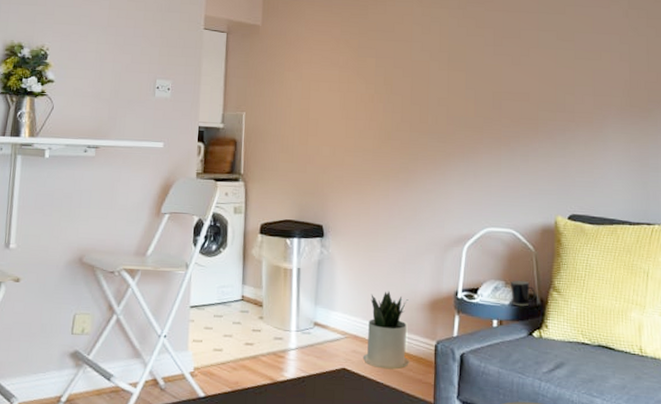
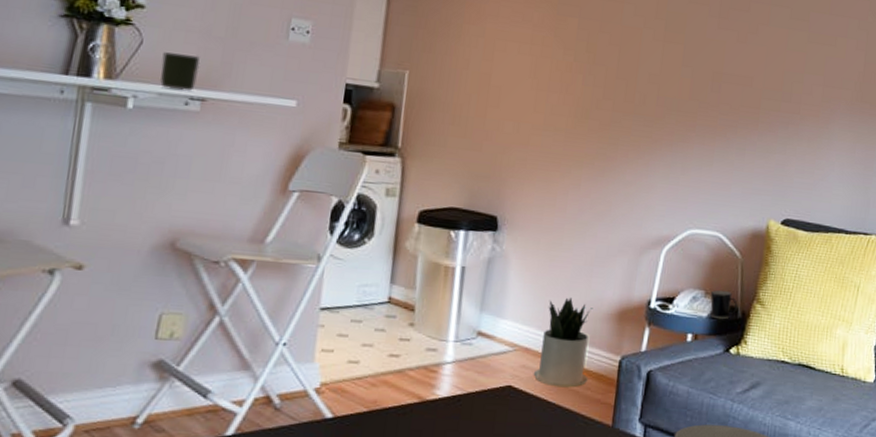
mug: none [66,114,94,142] -> present [159,52,200,92]

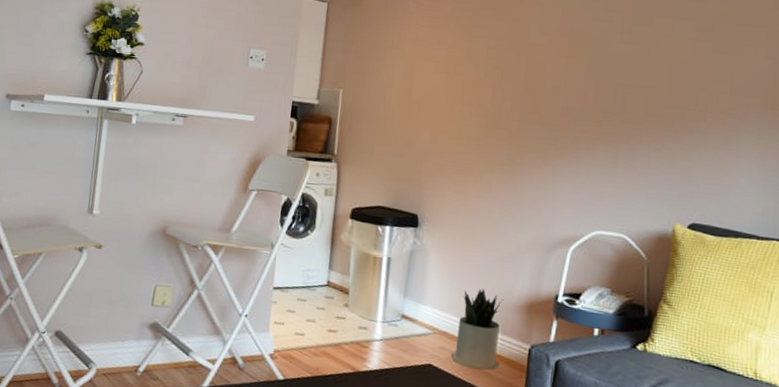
mug: present [159,52,200,92] -> none [154,79,183,110]
mug: present [710,290,738,320] -> none [616,289,644,318]

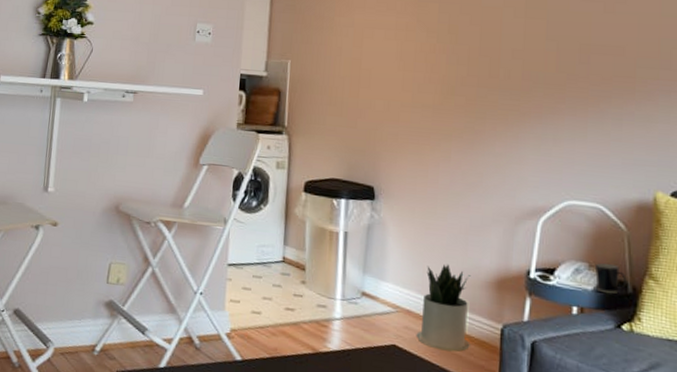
mug: none [616,289,644,318] -> present [594,263,627,294]

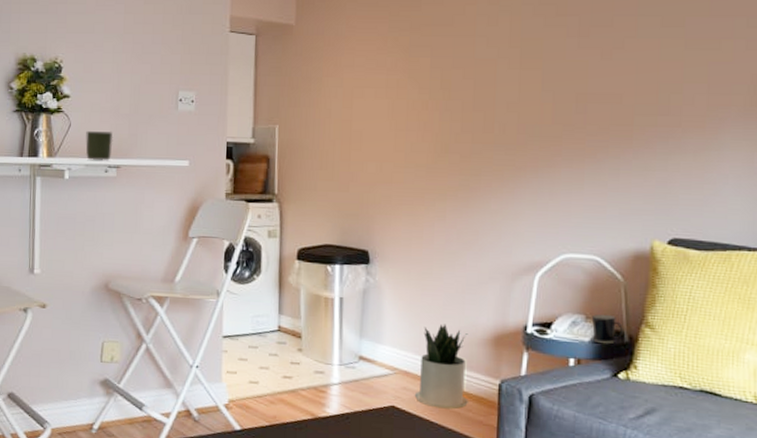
mug: none [104,57,132,87] -> present [85,131,113,162]

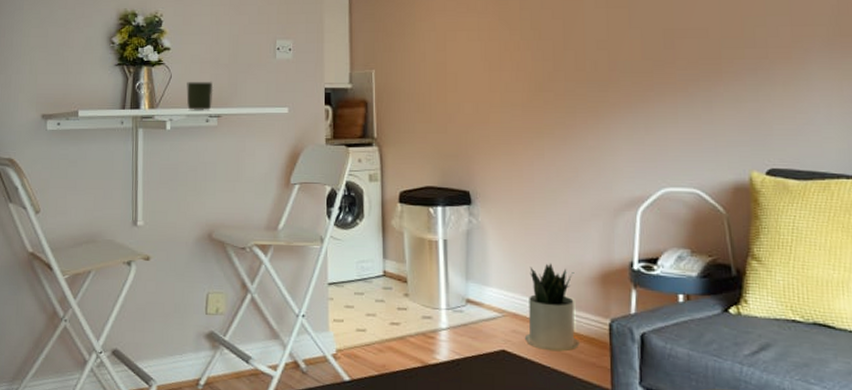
mug: present [591,314,623,345] -> none [696,248,730,279]

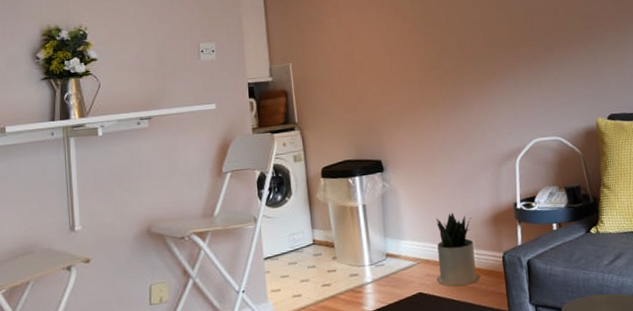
mug: present [186,82,214,111] -> none [116,87,143,115]
mug: none [696,248,730,279] -> present [563,183,589,208]

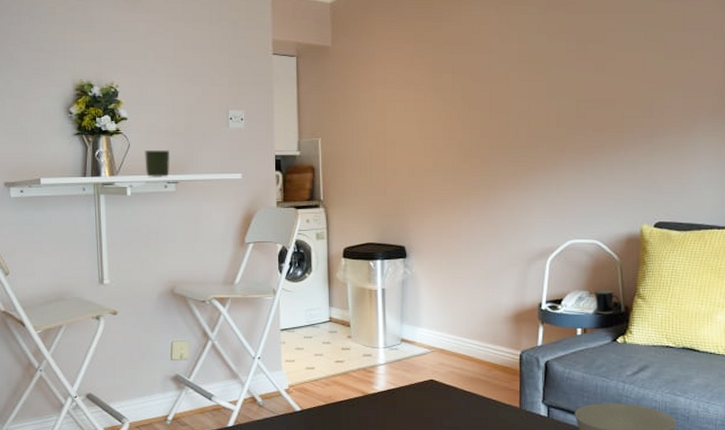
mug: none [116,87,143,115] -> present [145,150,171,178]
planter: present [436,213,482,288] -> none [449,306,496,379]

